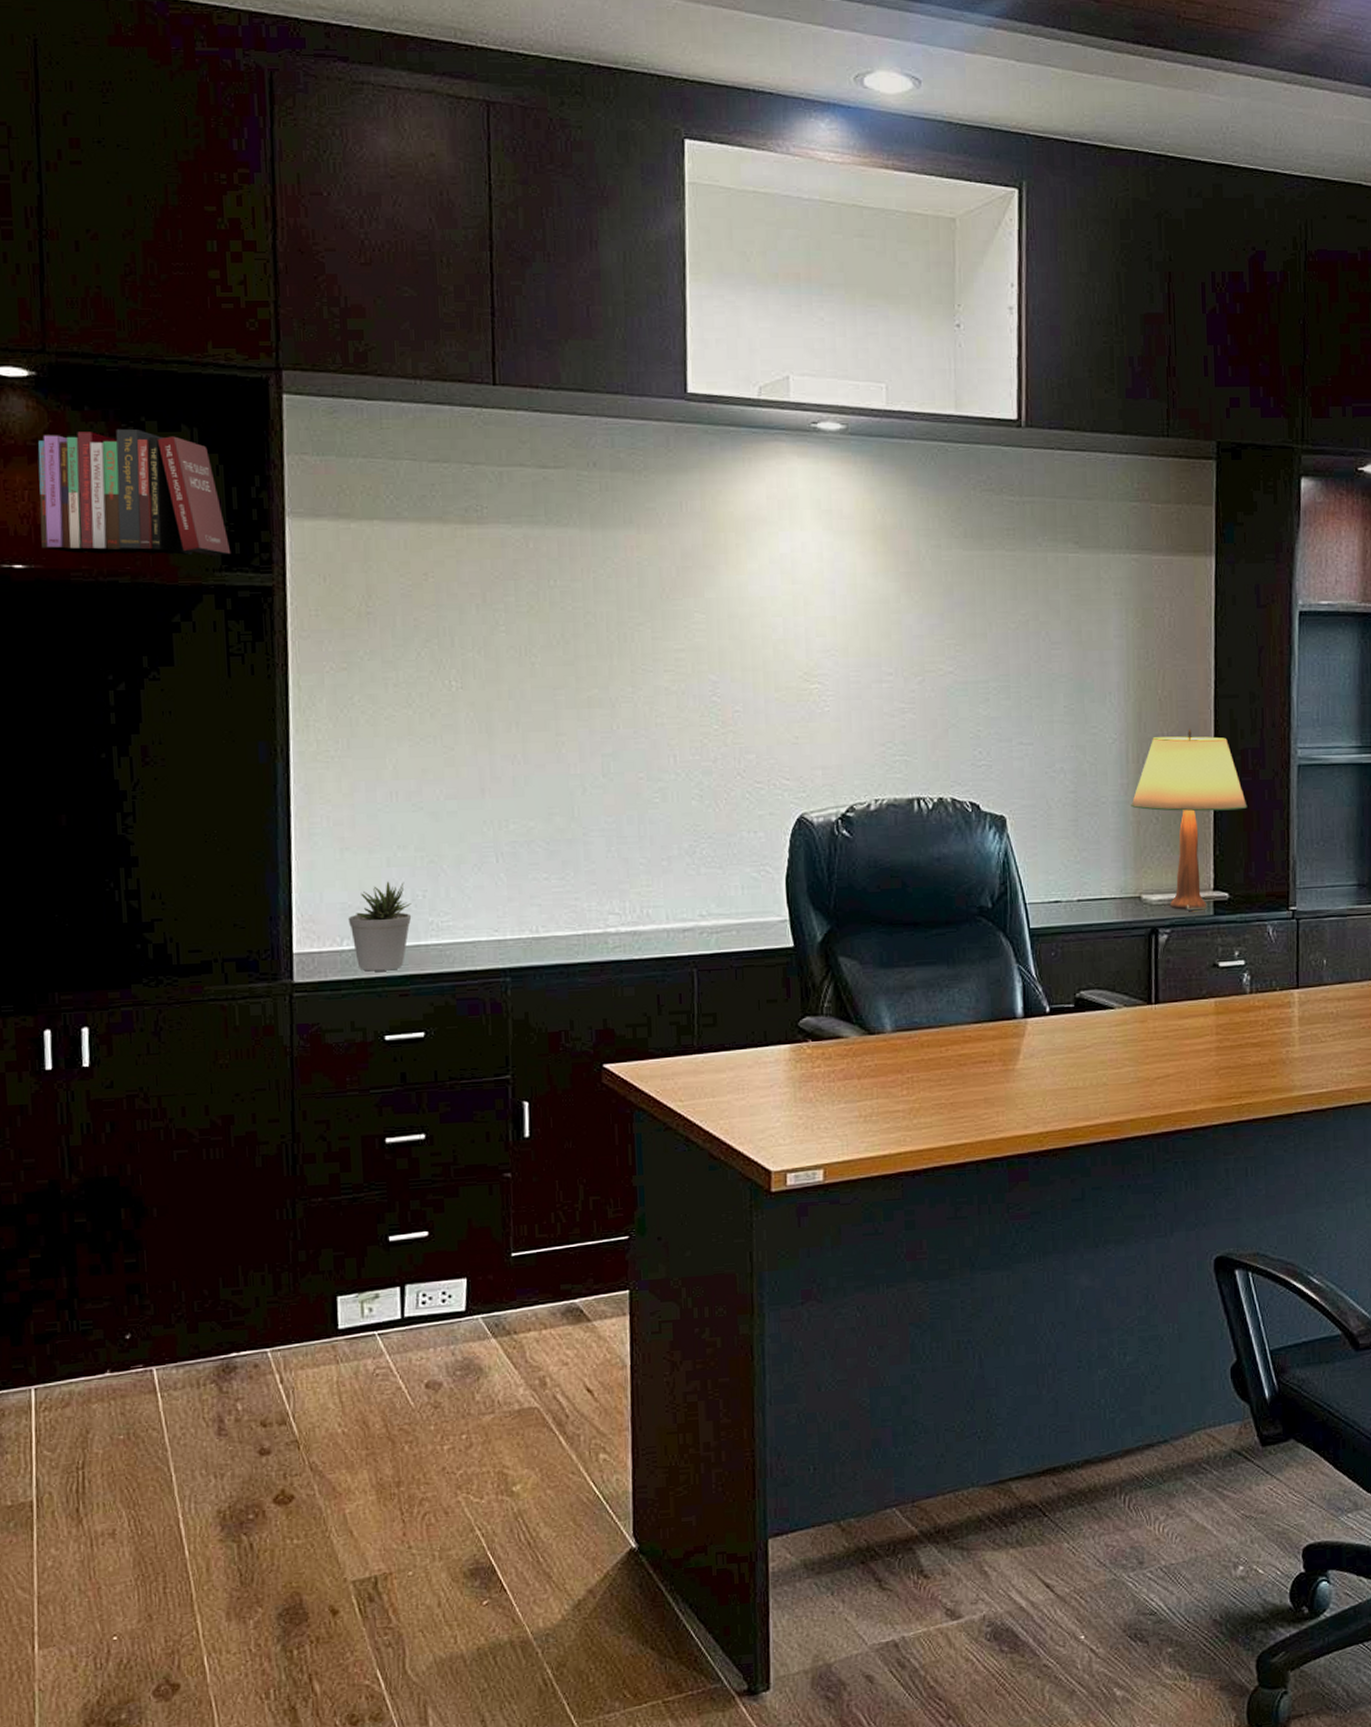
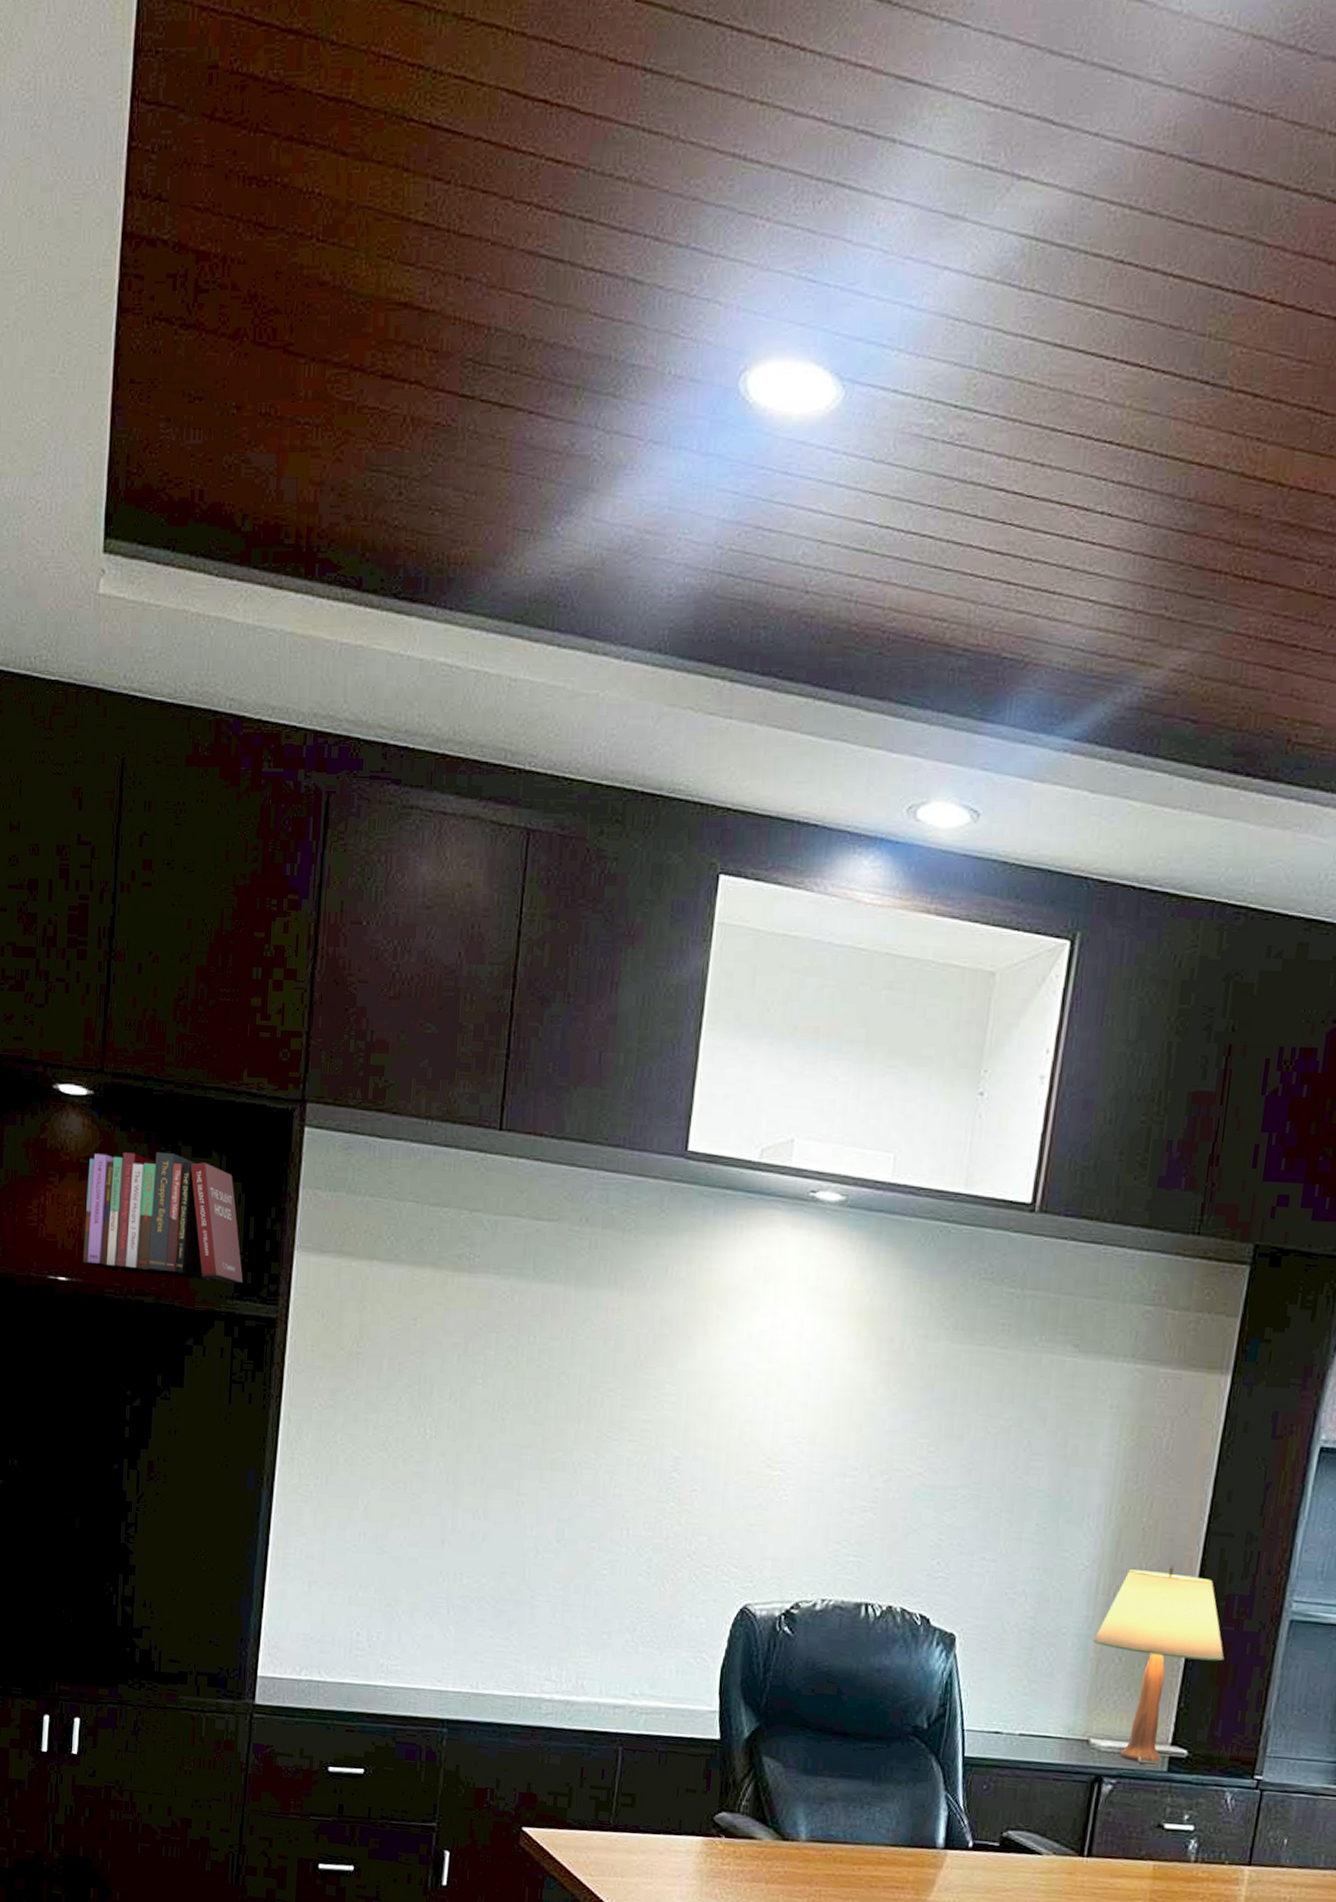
potted plant: present [348,881,412,972] -> none [308,1619,366,1705]

